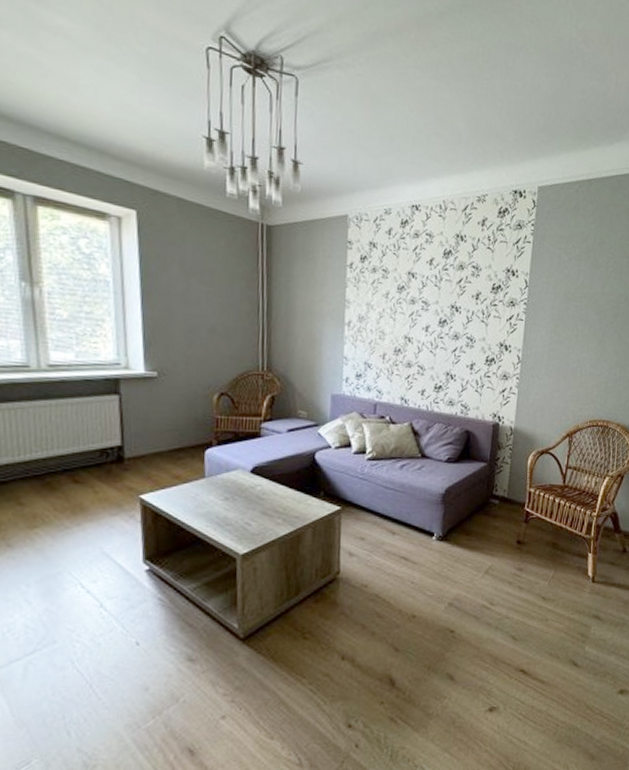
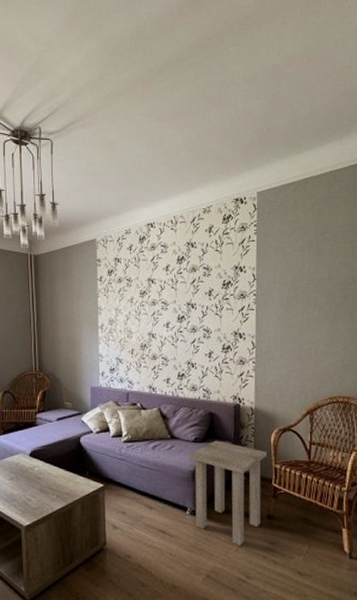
side table: none [439,461,523,573] -> present [188,440,268,546]

